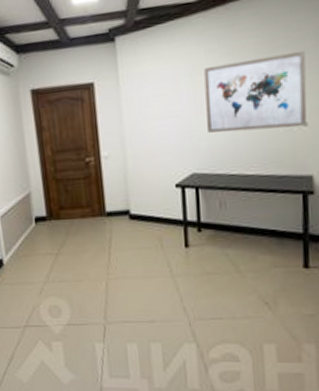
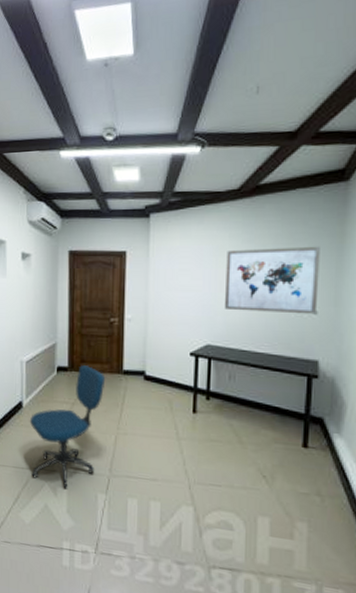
office chair: none [12,212,89,342] -> present [29,365,106,488]

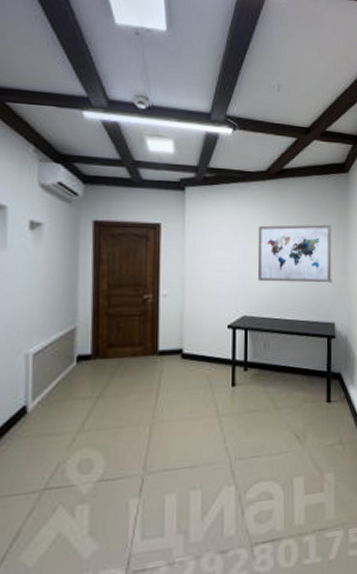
office chair: present [29,365,106,488] -> none [36,350,138,504]

